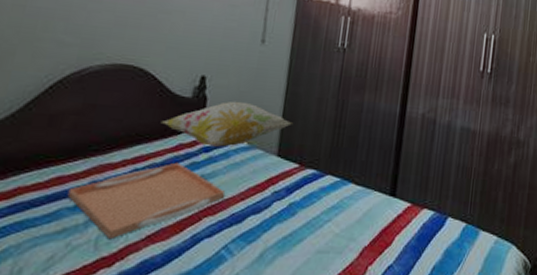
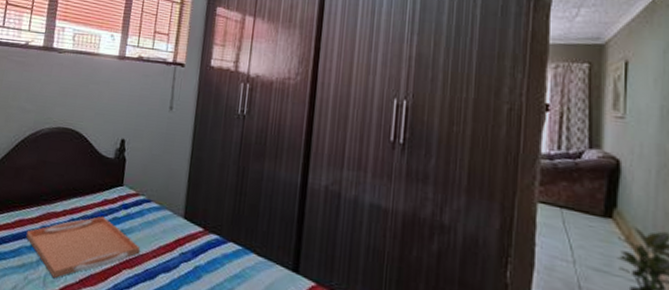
decorative pillow: present [160,101,292,147] -> none [91,163,197,206]

